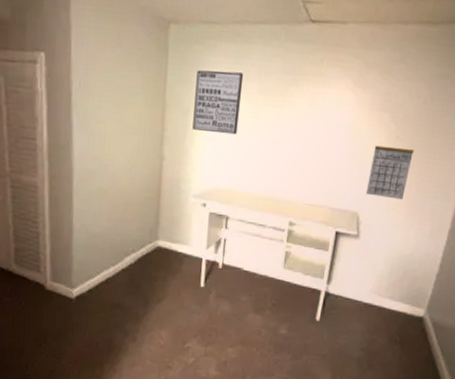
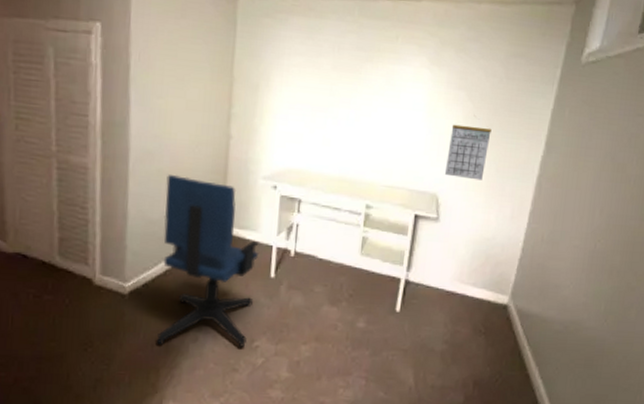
office chair: none [101,192,190,349] -> present [157,174,259,348]
wall art: present [192,70,244,135] -> none [262,44,317,113]

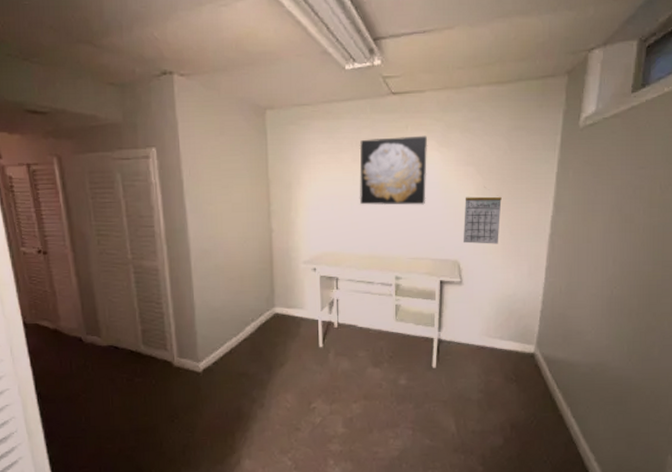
office chair: present [157,174,259,348] -> none [223,267,306,412]
wall art: none [335,45,418,128] -> present [359,135,428,206]

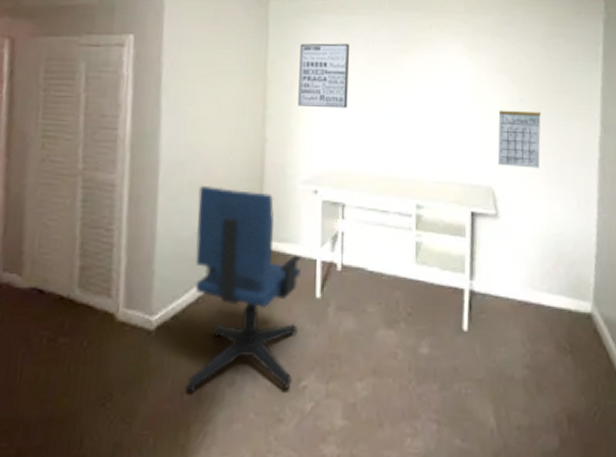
office chair: none [223,267,306,412] -> present [187,185,301,392]
wall art: none [295,146,338,202] -> present [298,43,350,109]
wall art: present [359,135,428,206] -> none [374,37,455,117]

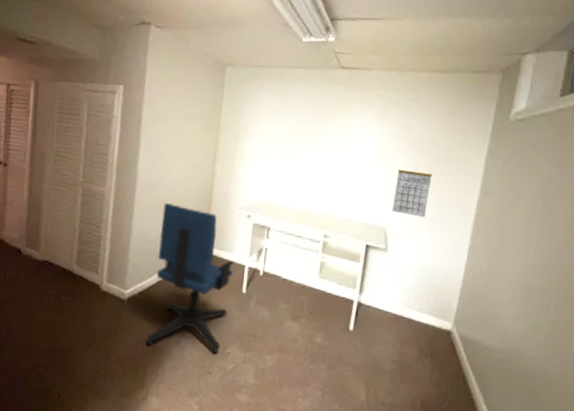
wall art: present [298,43,350,109] -> none [241,103,286,157]

